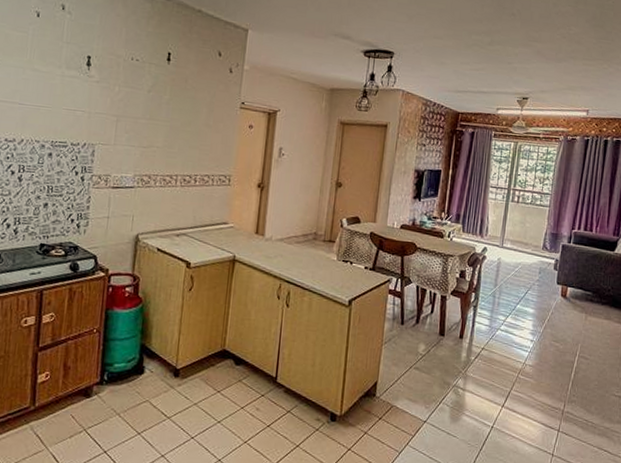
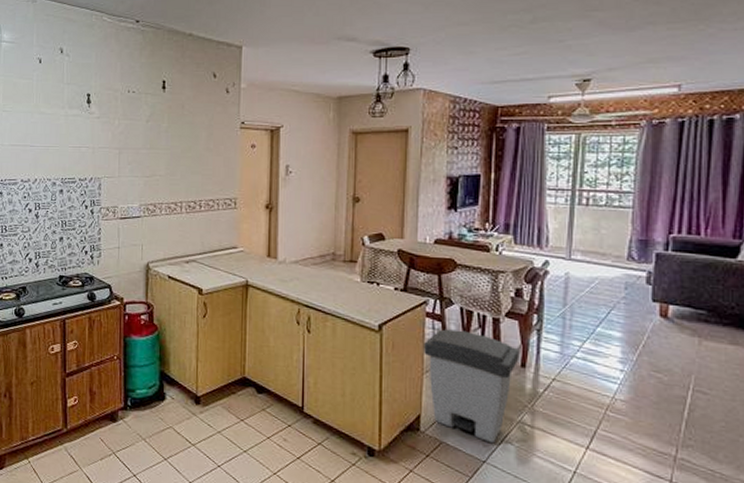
trash can: none [384,305,459,406] -> present [424,329,519,444]

